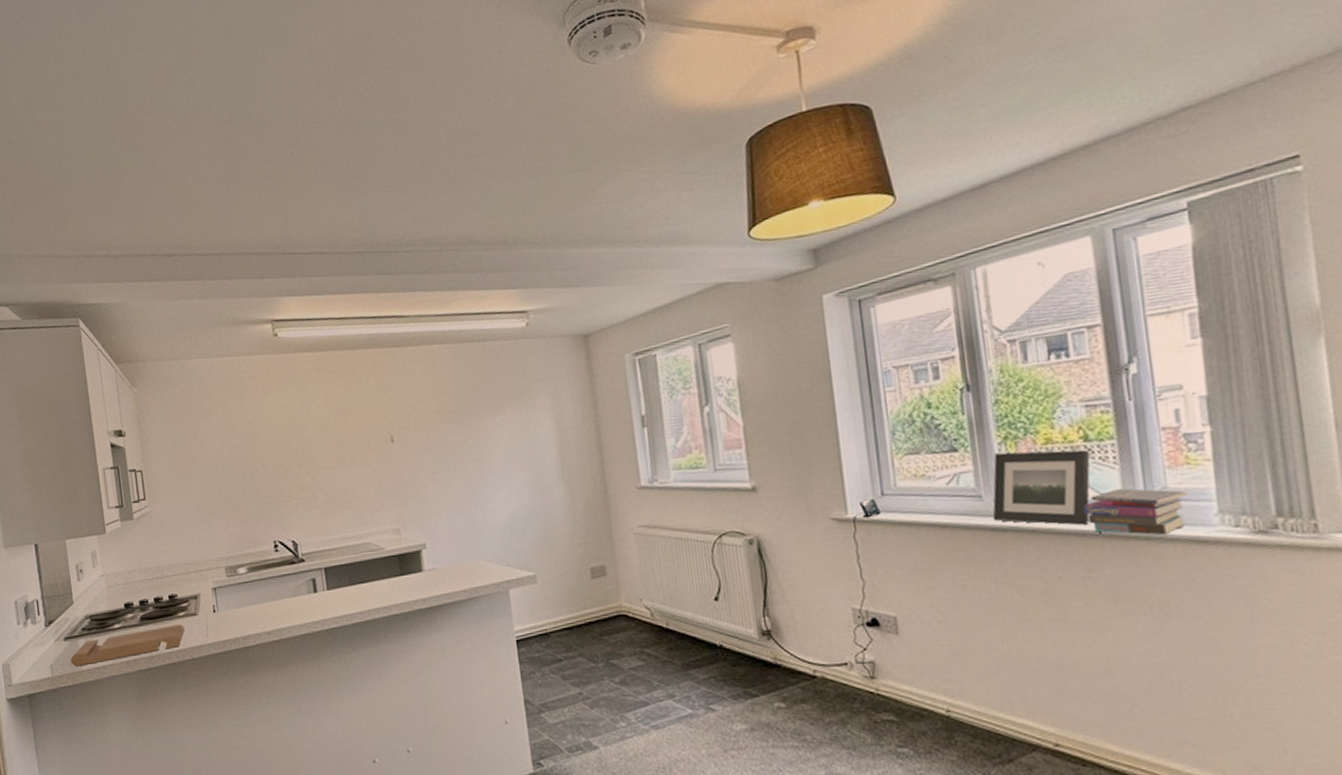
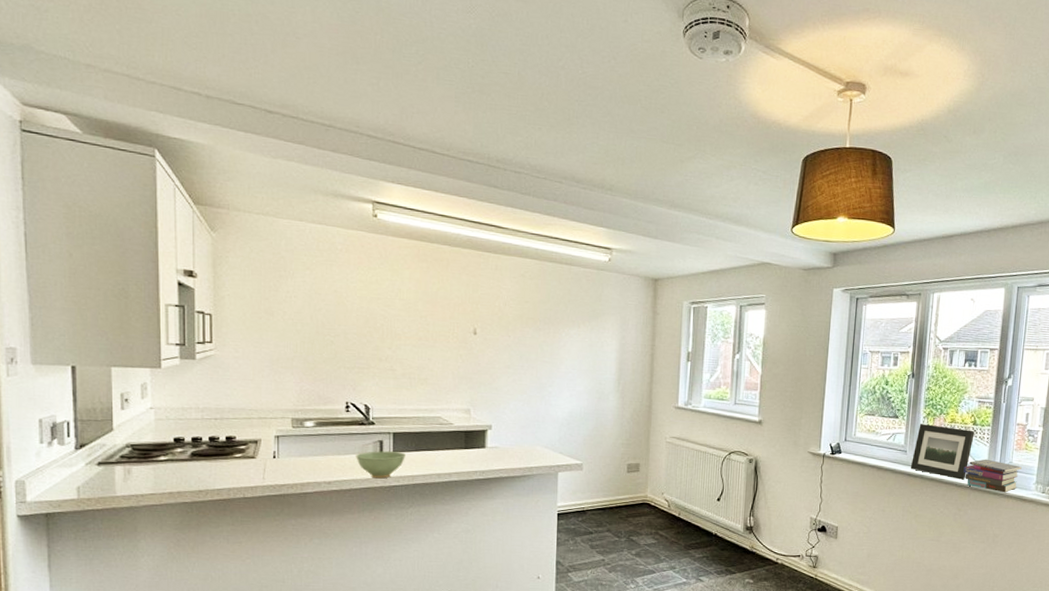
cutting board: present [71,625,186,667] -> none [103,464,240,492]
bowl: none [291,589,340,622] -> present [356,451,405,479]

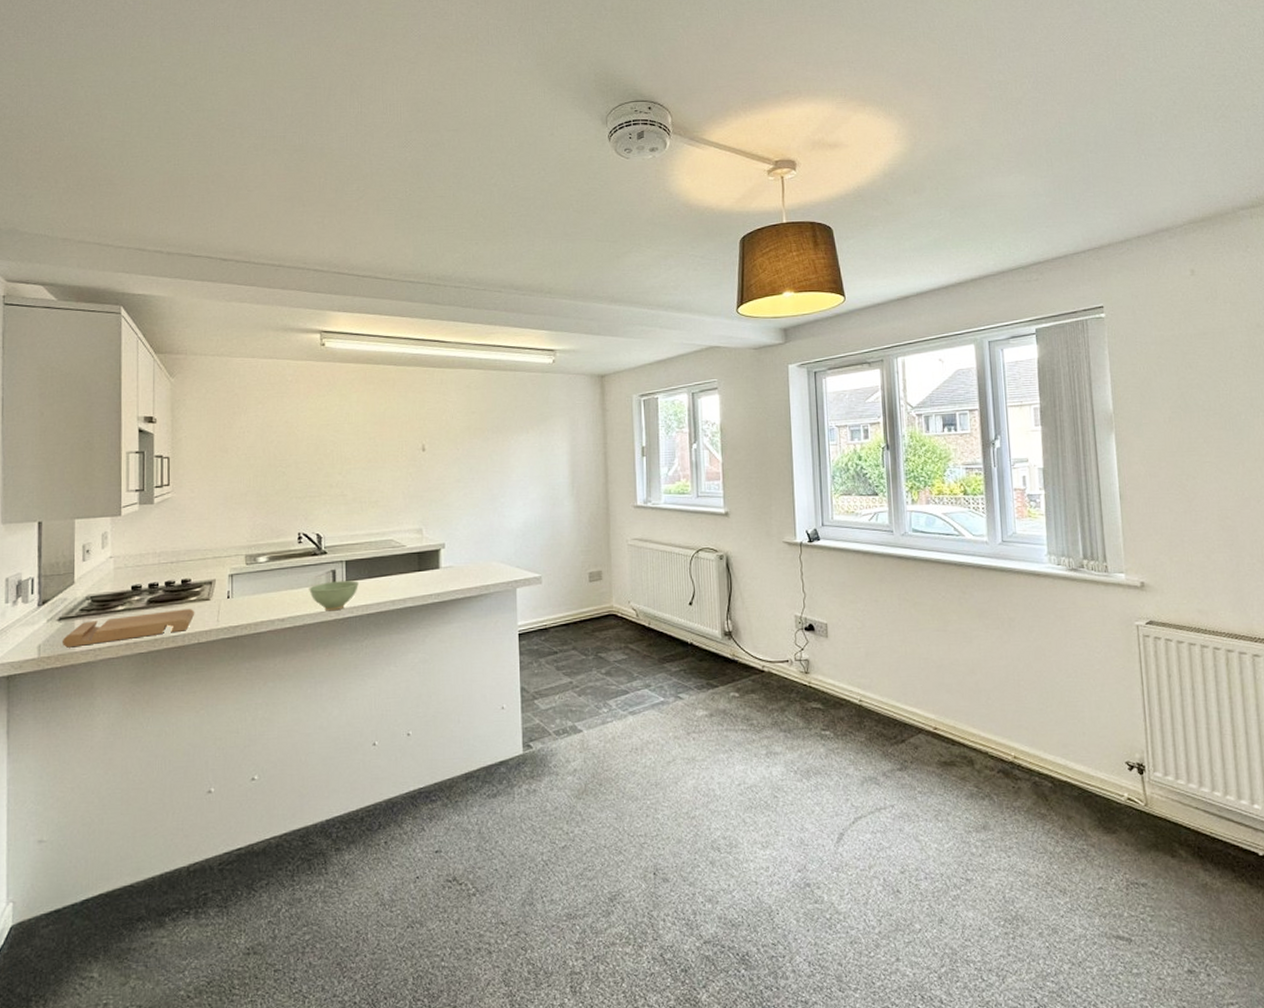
cutting board: none [103,464,240,492] -> present [63,609,195,648]
picture frame: present [910,424,975,480] -> none [899,499,967,558]
books: present [963,459,1022,493] -> none [961,531,1028,569]

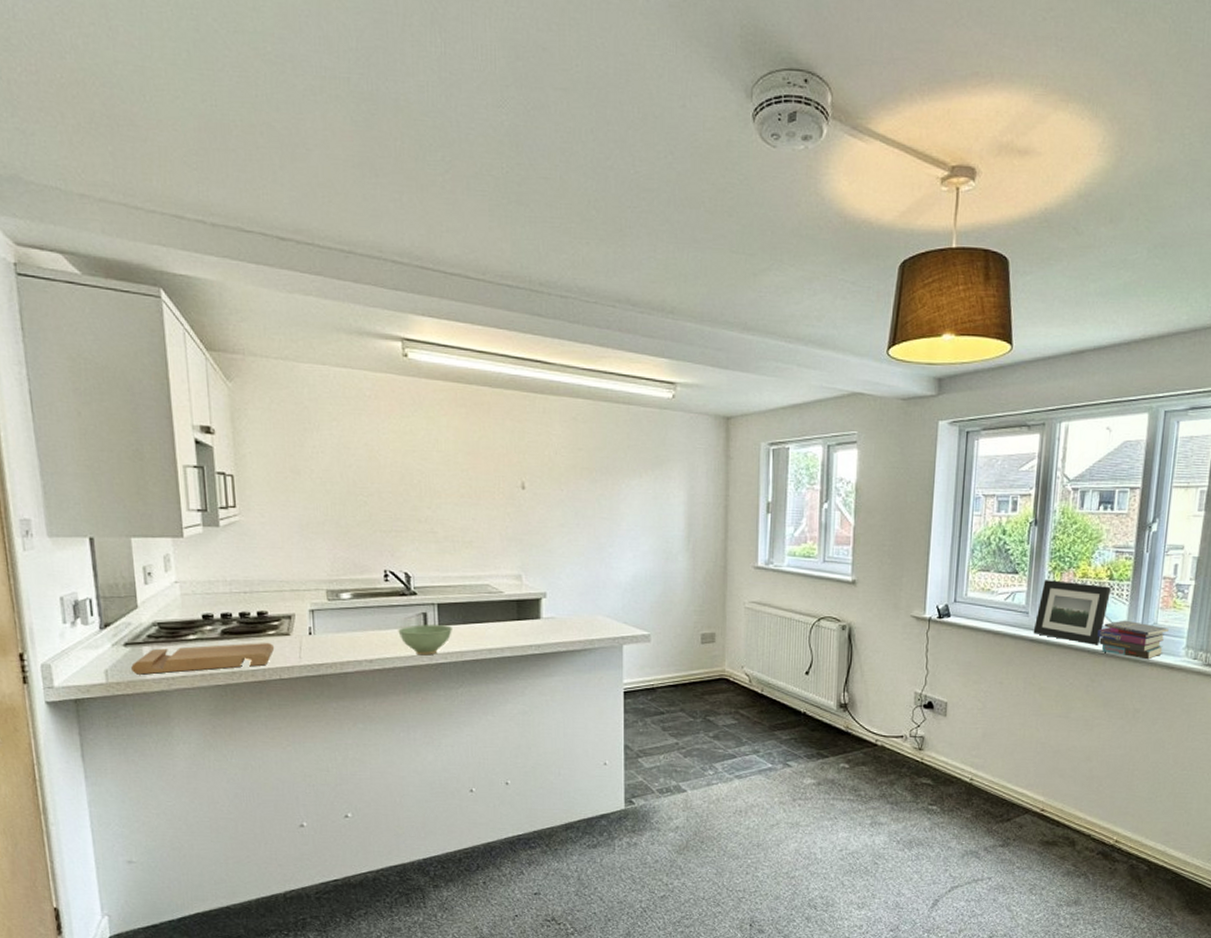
picture frame: none [899,499,967,558] -> present [1033,580,1111,645]
books: none [961,531,1028,569] -> present [1097,620,1169,660]

